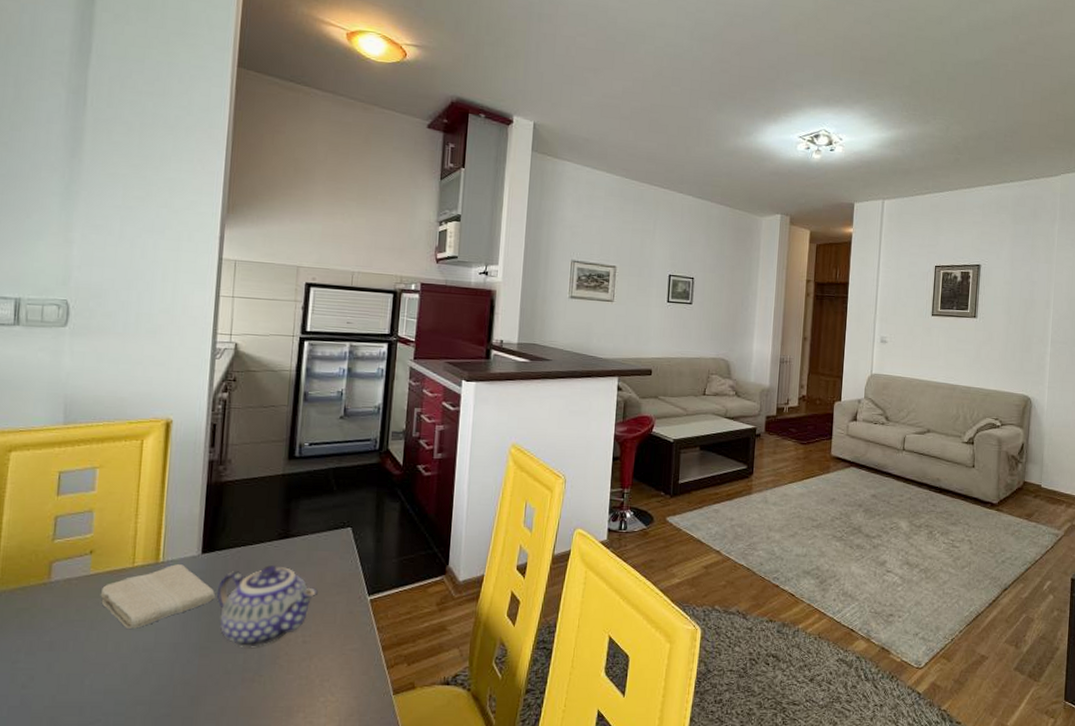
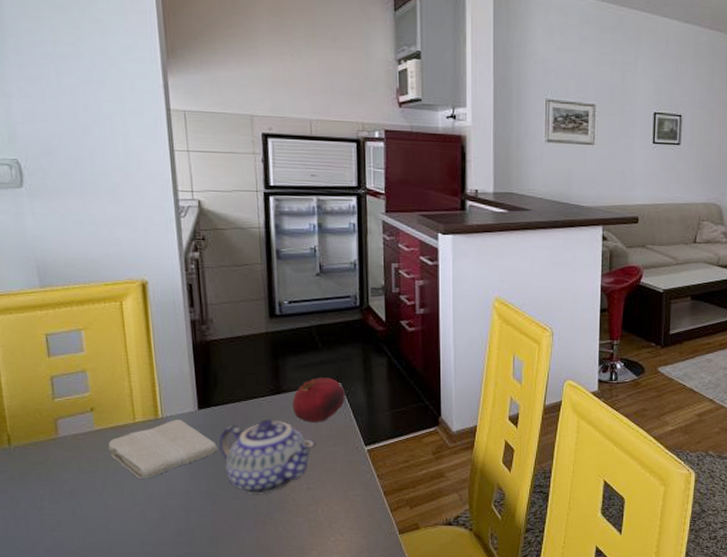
fruit: none [298,522,355,569] -> present [292,378,346,422]

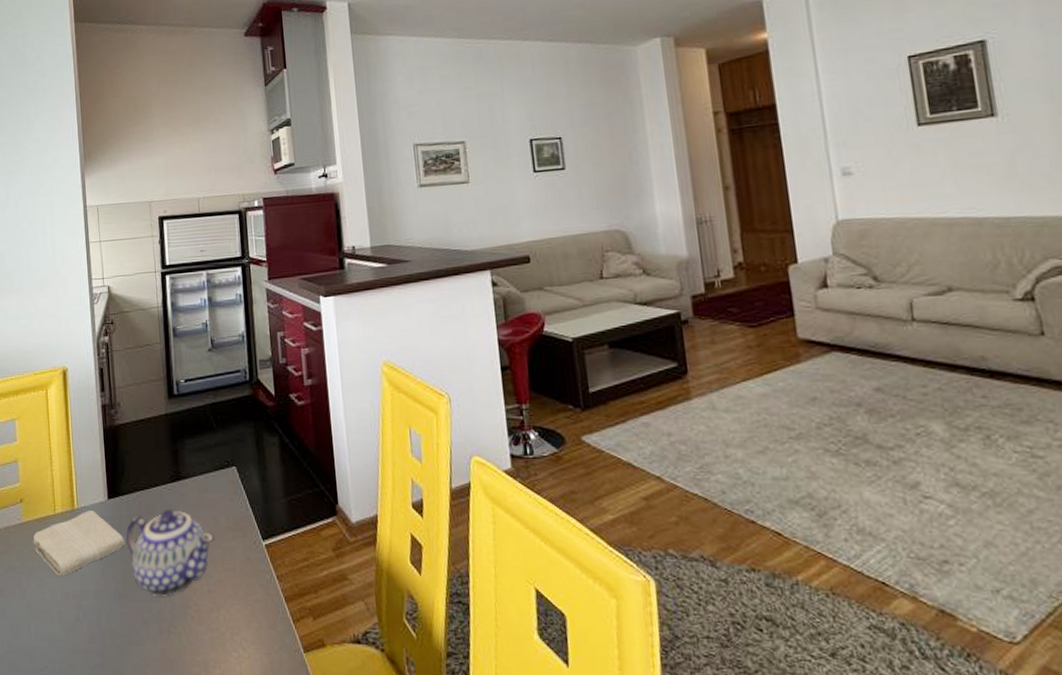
fruit: present [292,378,346,422] -> none [191,461,242,513]

